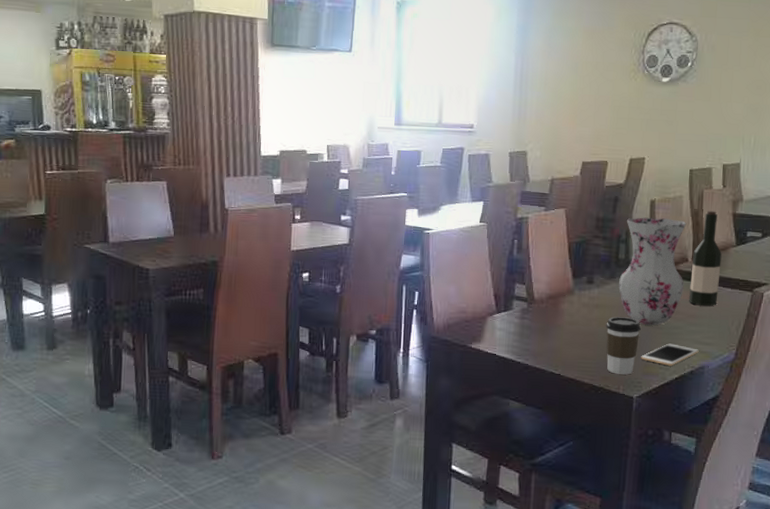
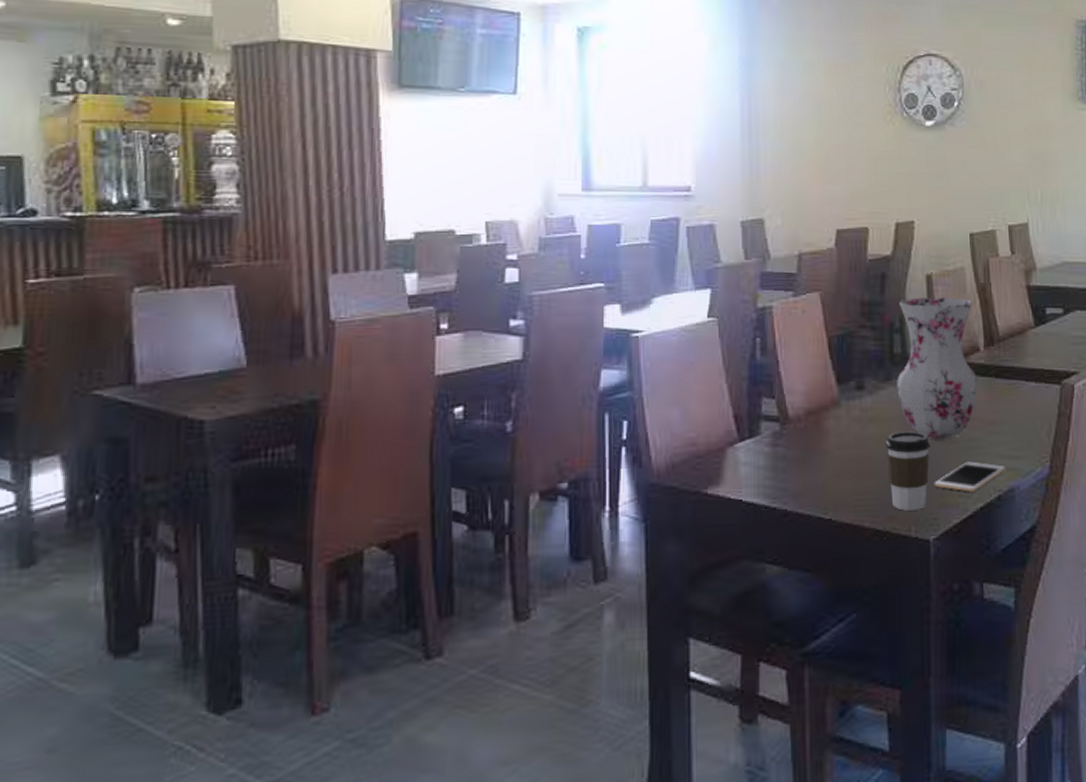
wine bottle: present [689,211,722,306] -> none [985,284,1021,408]

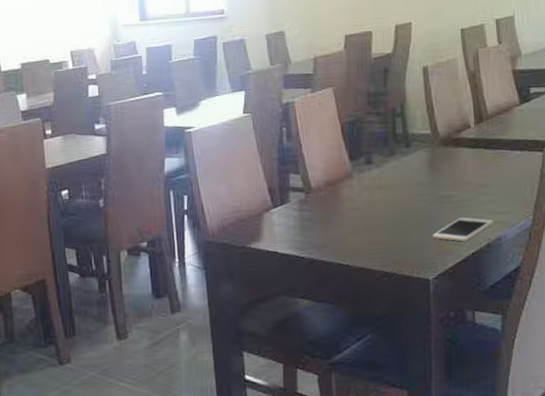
coffee cup: present [885,431,930,511] -> none [391,195,429,257]
vase: present [897,297,978,439] -> none [399,84,469,201]

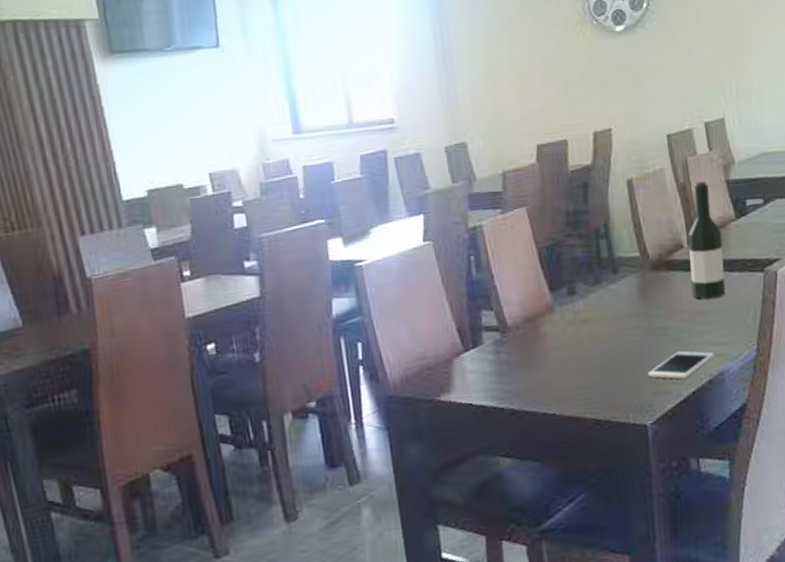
wine bottle: none [475,70,507,174] -> present [687,181,726,299]

